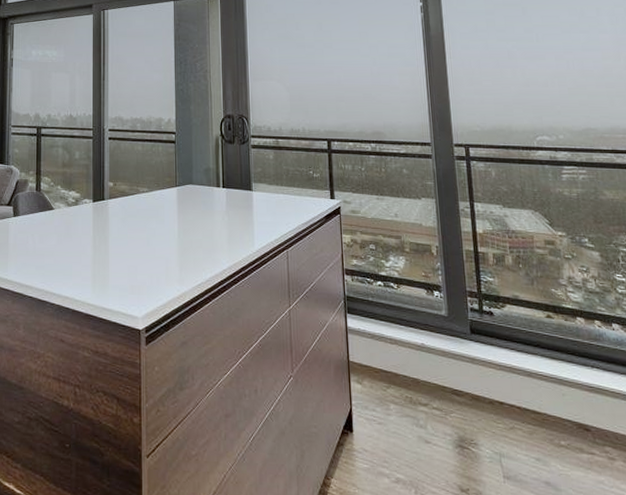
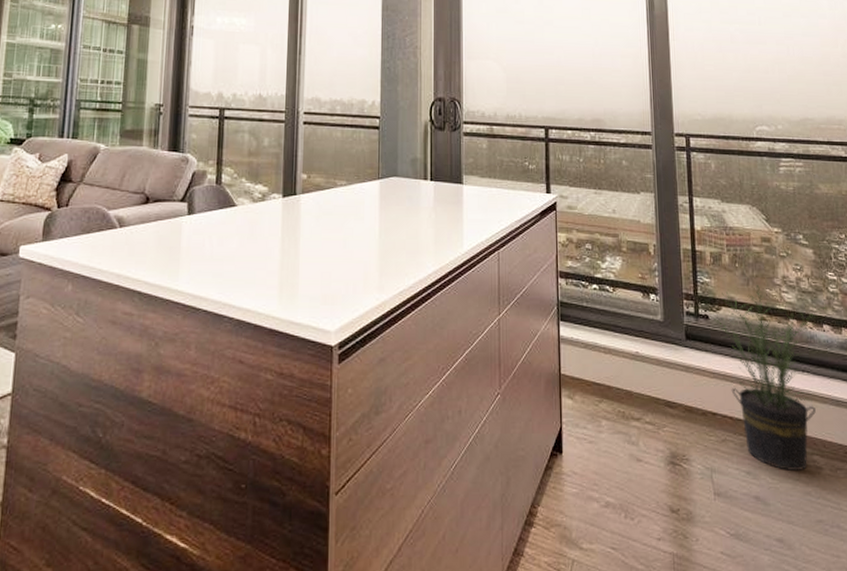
potted plant: none [491,285,614,461] -> present [707,285,825,472]

